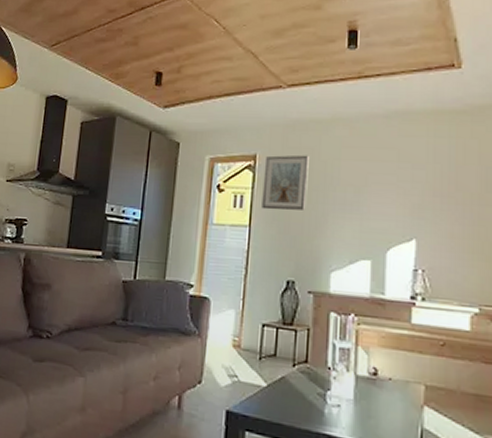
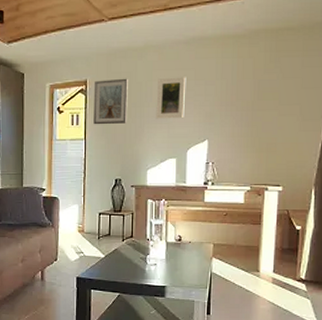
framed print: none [344,157,386,210] -> present [156,77,186,119]

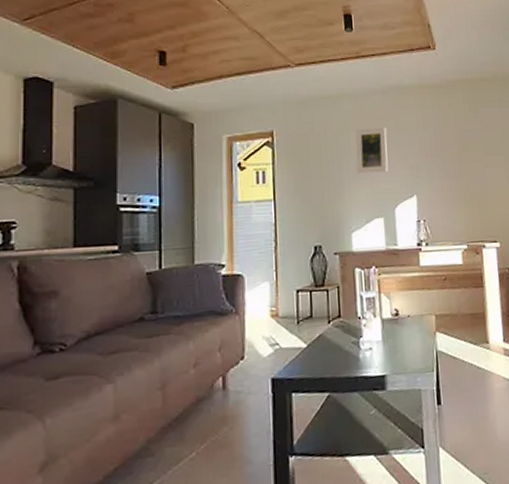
picture frame: present [93,78,128,125] -> none [281,129,324,183]

